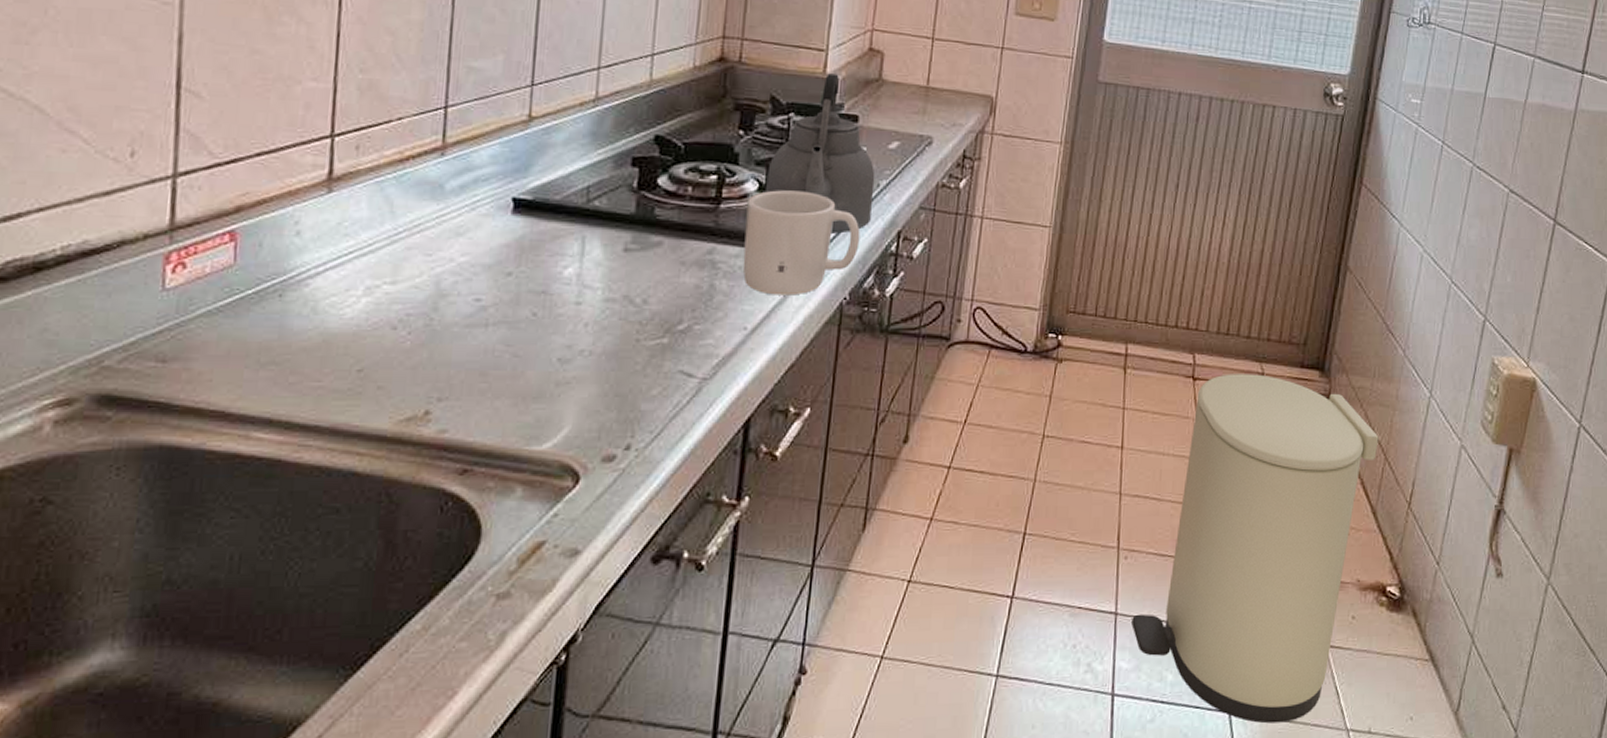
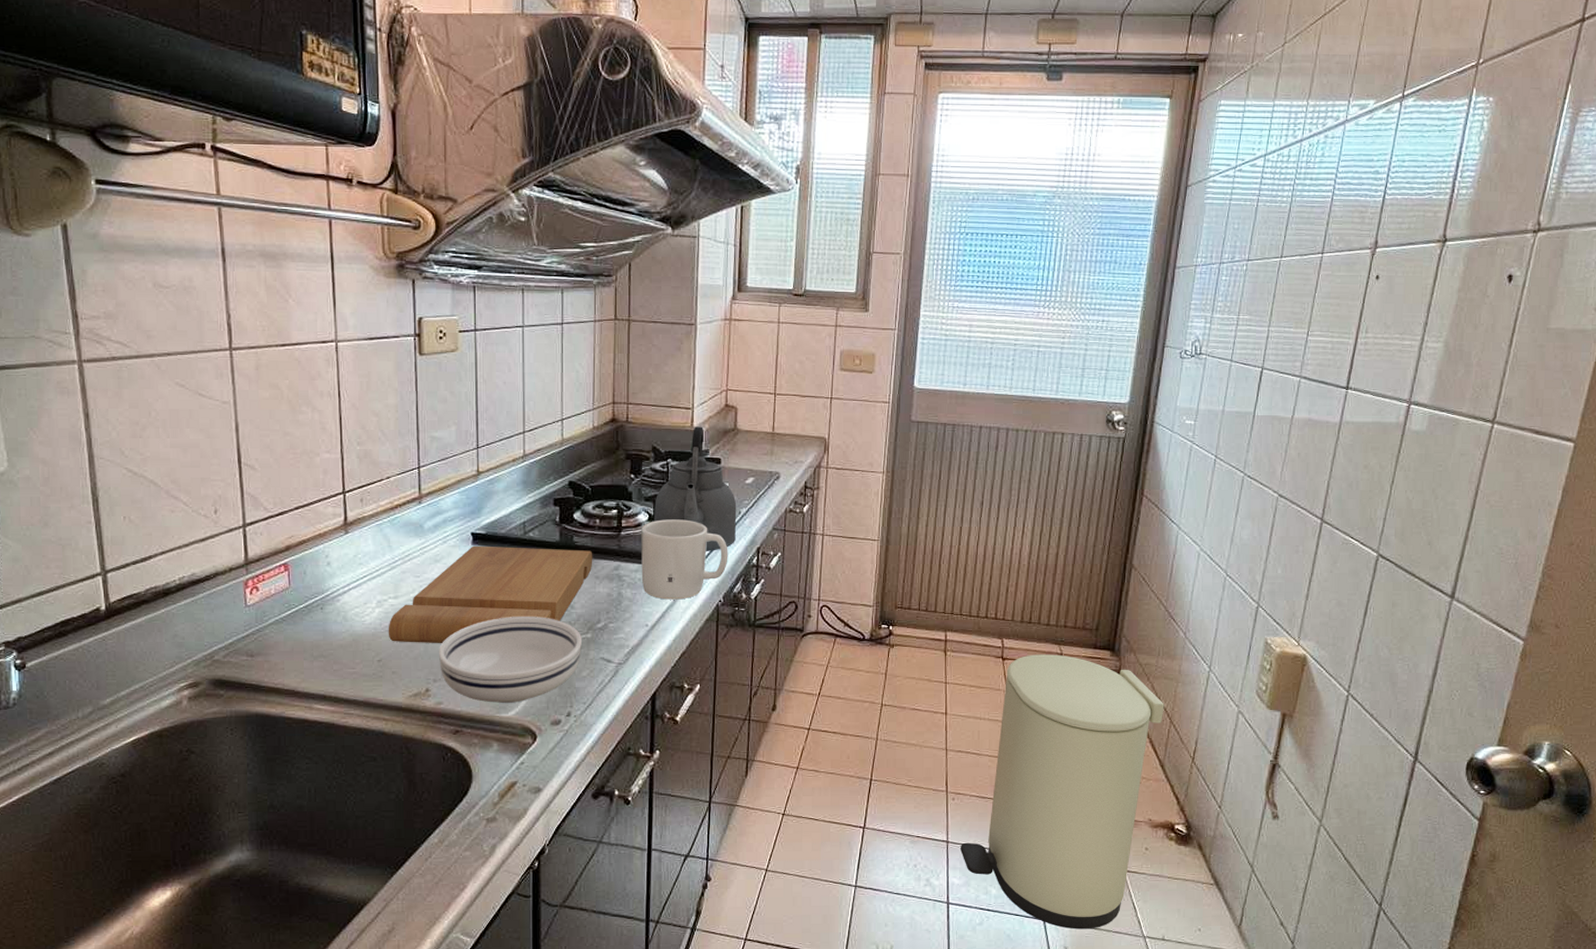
cutting board: none [376,215,680,347] -> present [388,545,593,643]
bowl: none [448,313,656,431] -> present [438,617,583,703]

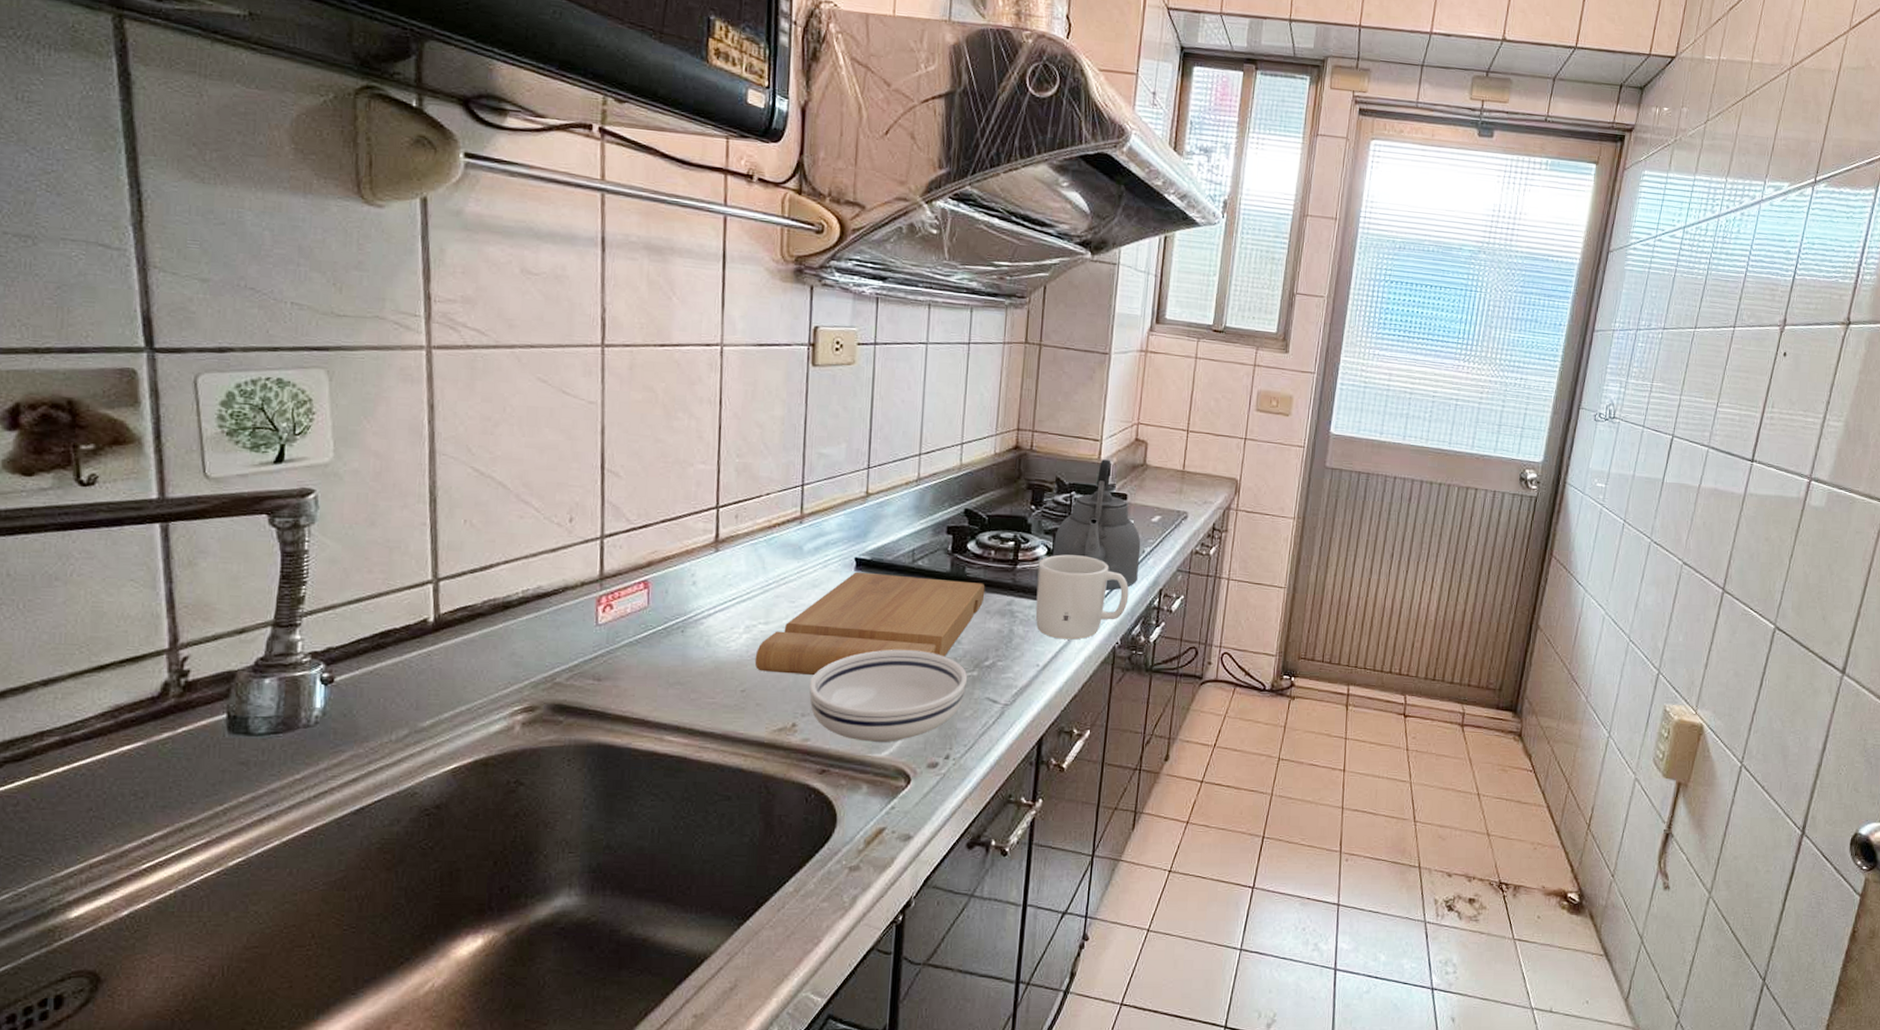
pedal bin: present [960,654,1164,929] -> none [1351,712,1563,1000]

